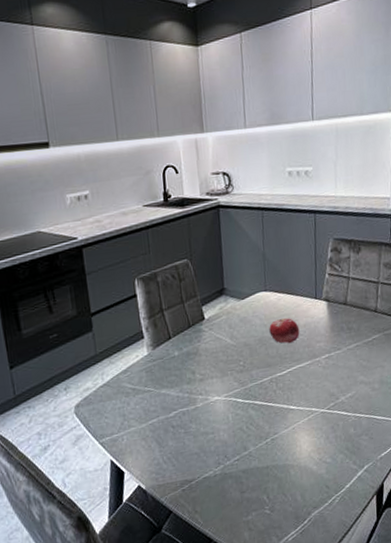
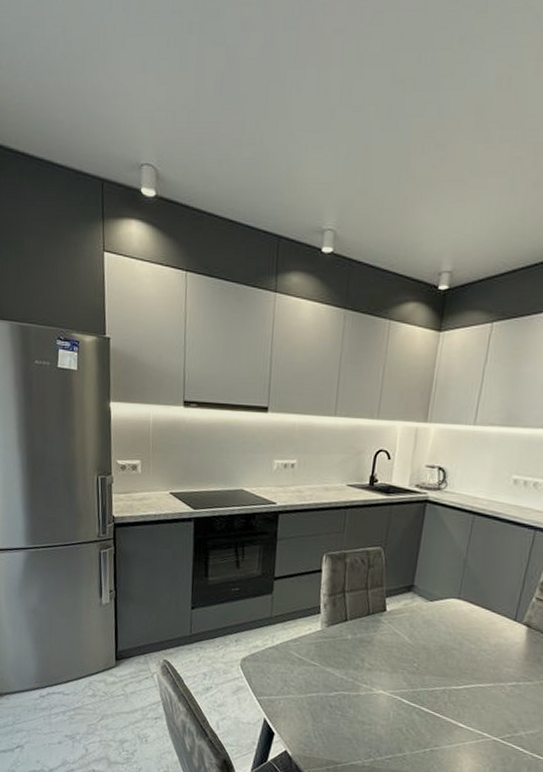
fruit: present [269,318,300,344] -> none [453,631,489,660]

